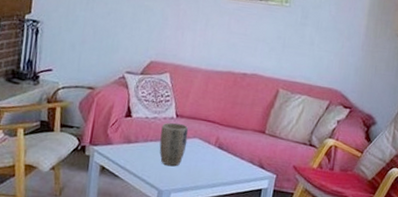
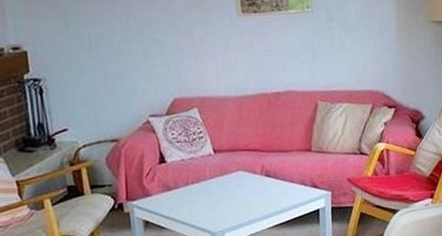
plant pot: present [159,122,189,167] -> none [201,158,231,206]

